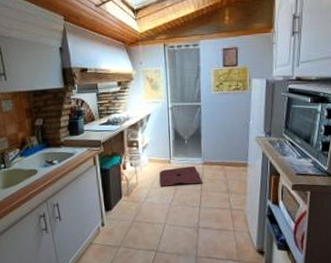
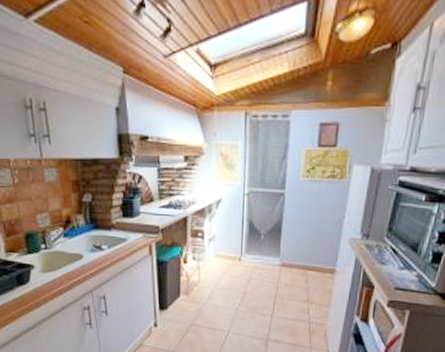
rug: present [159,166,203,186] -> none [226,266,278,289]

